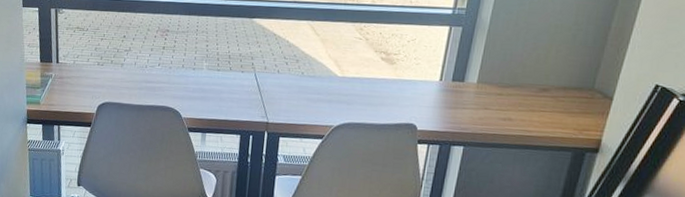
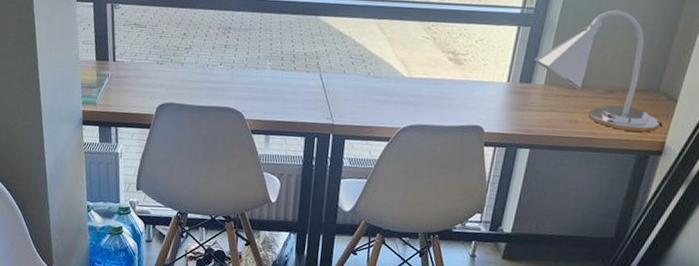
table lamp: none [466,10,599,130] -> present [534,10,663,132]

